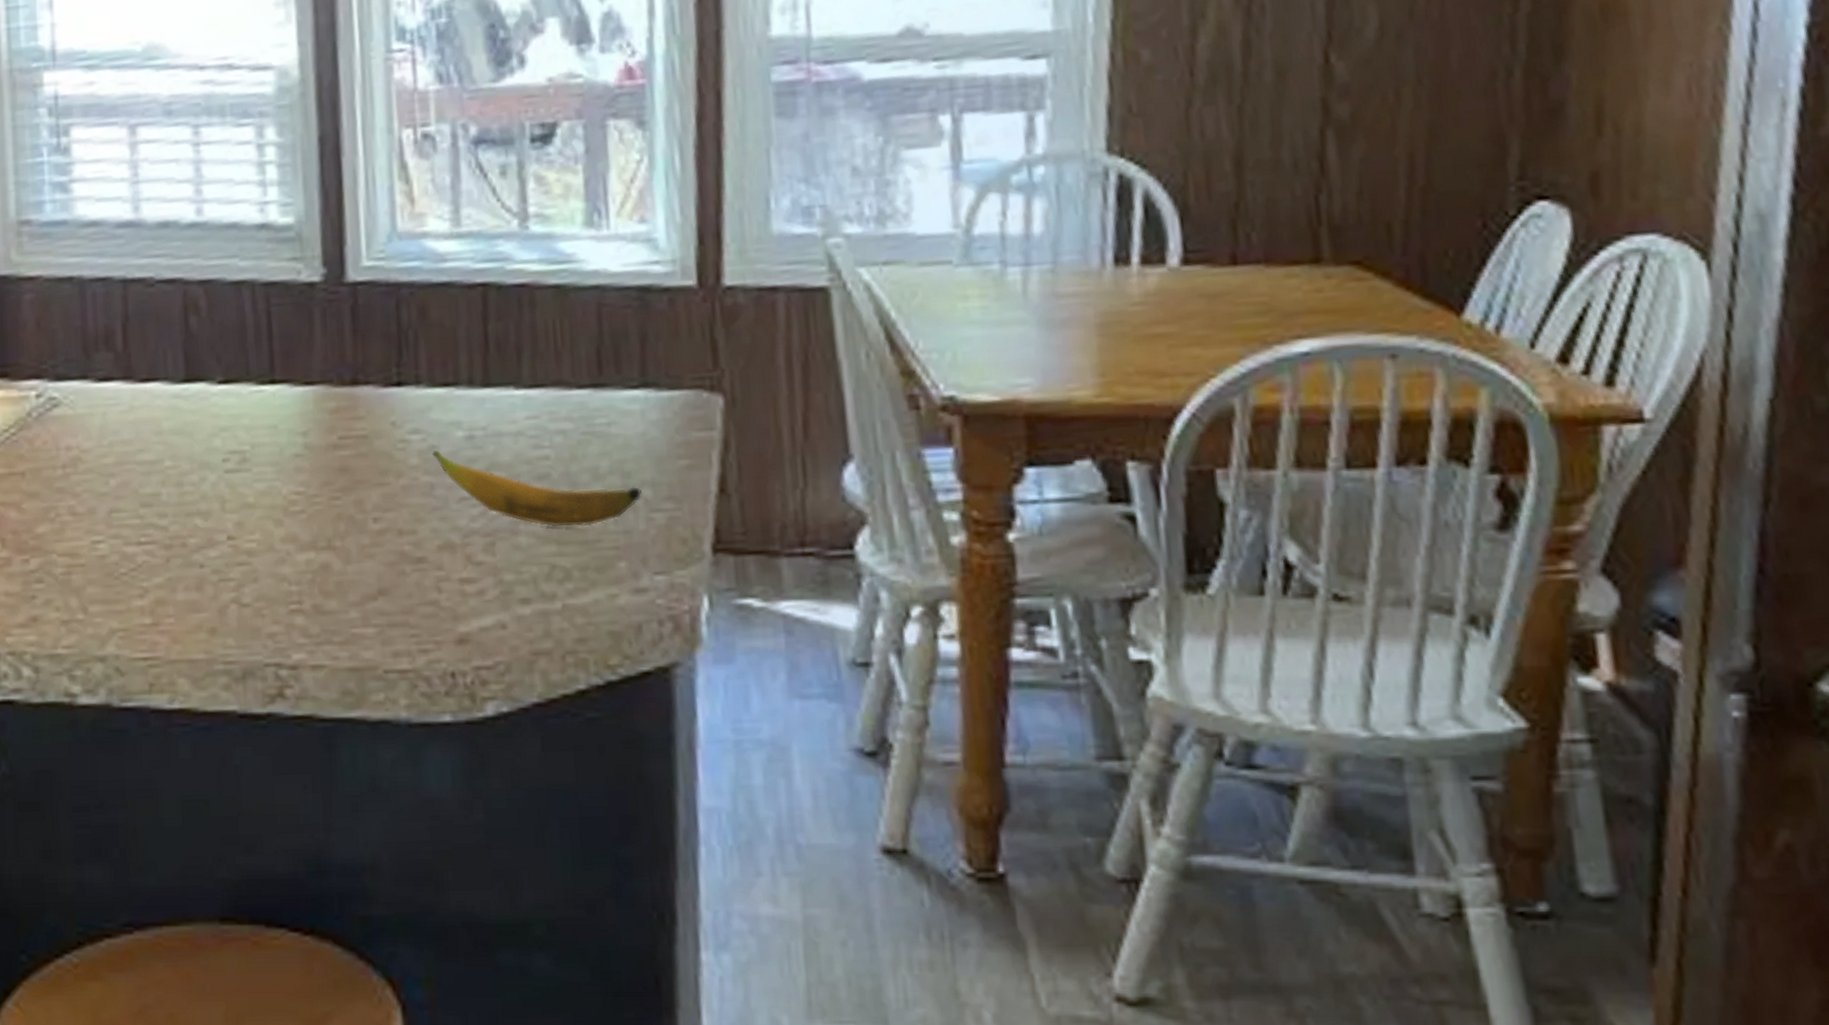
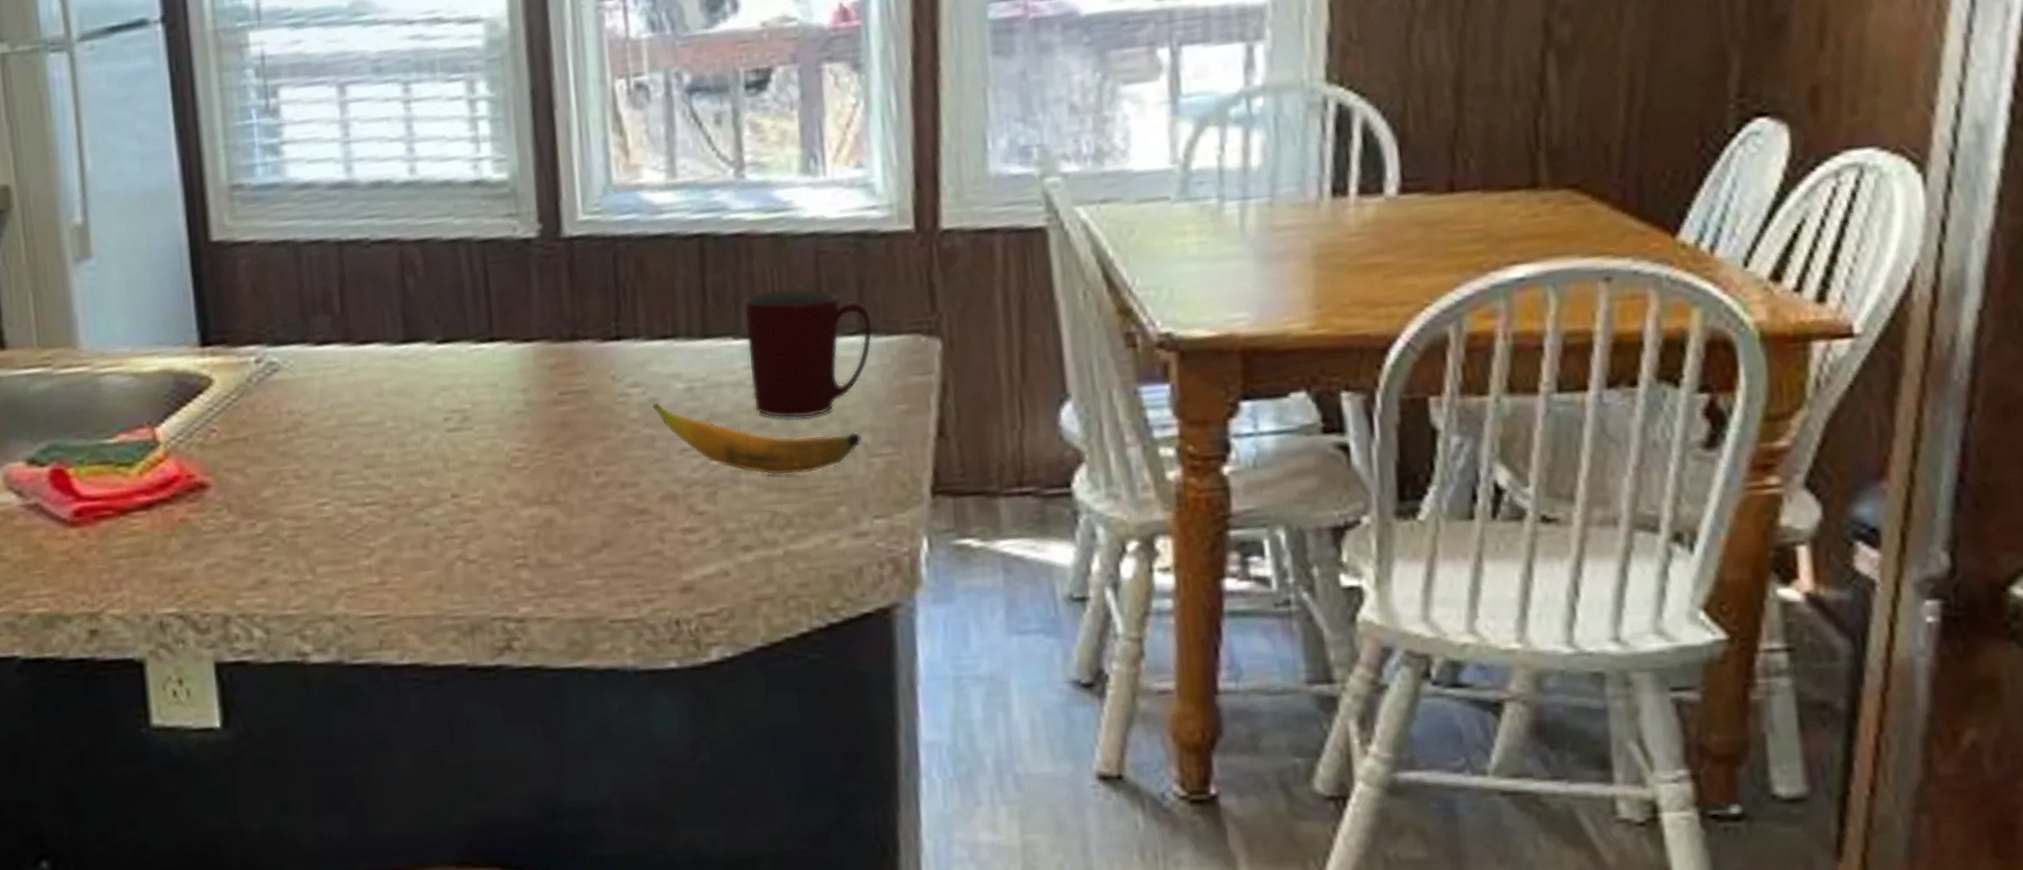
mug: none [526,340,655,470] -> present [744,289,873,419]

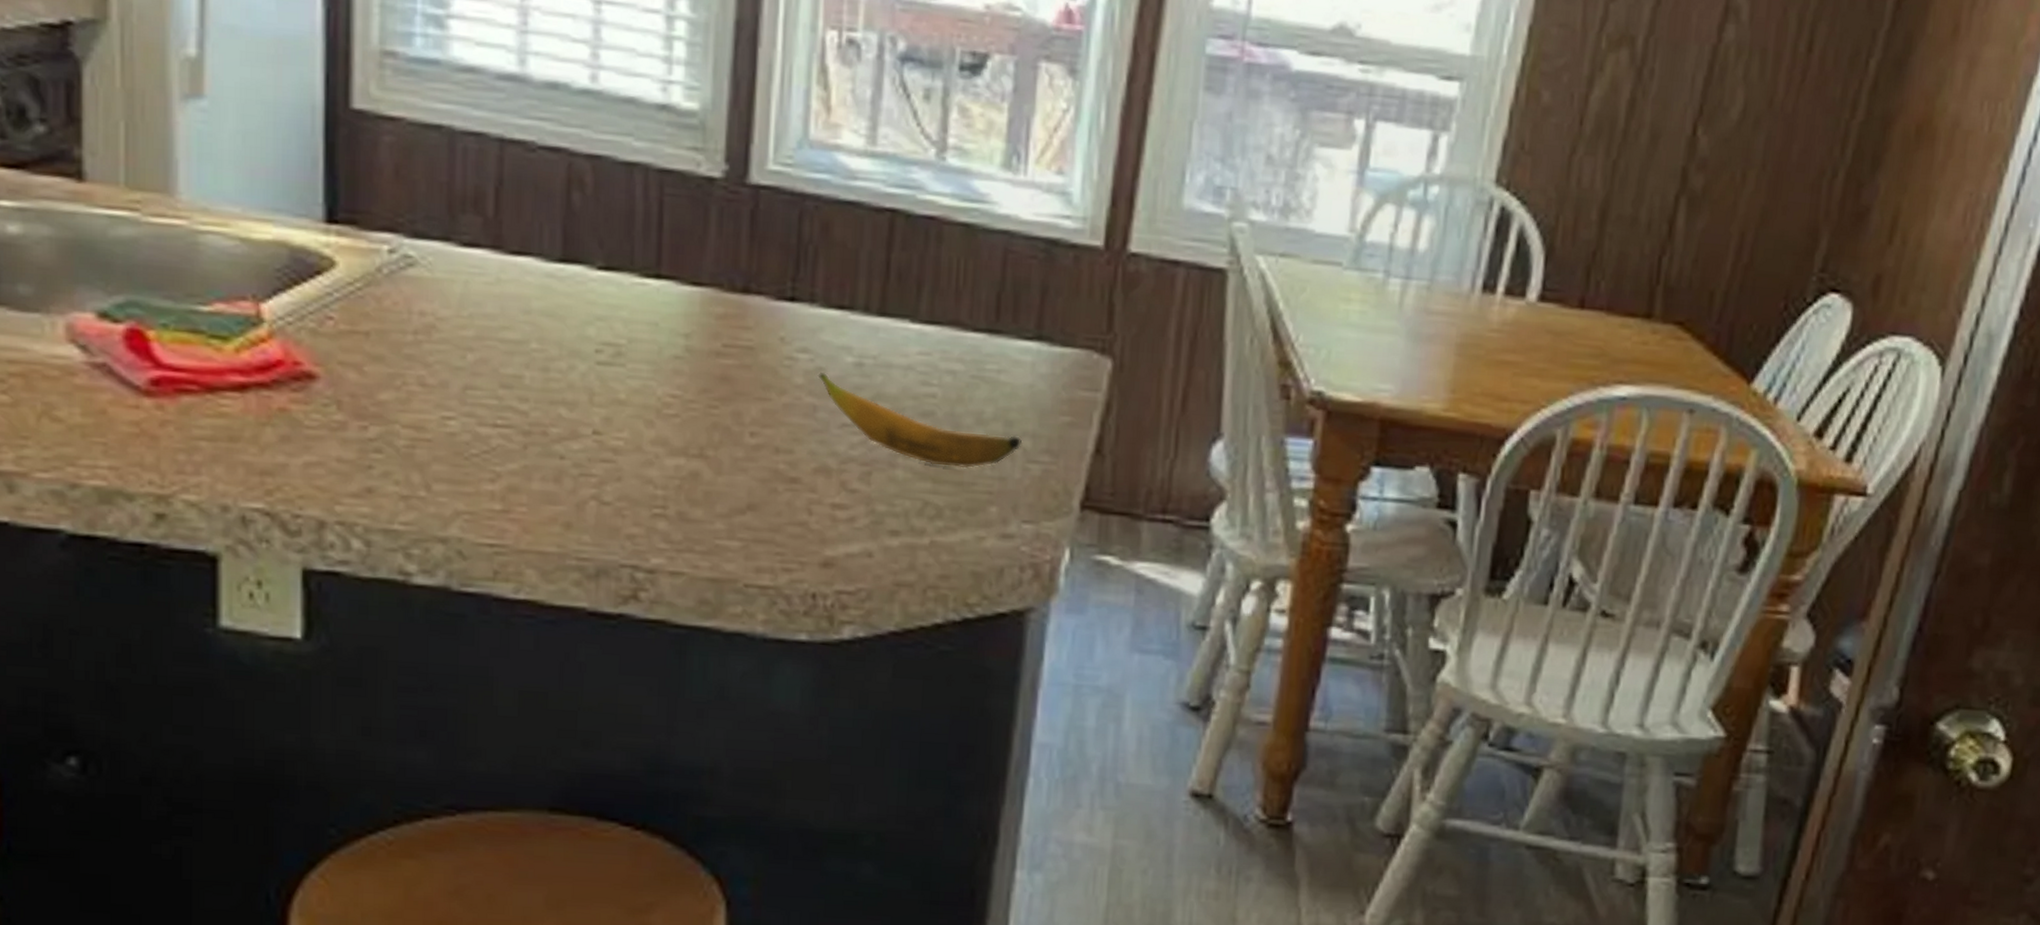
mug: present [744,289,873,419] -> none [921,280,1049,414]

